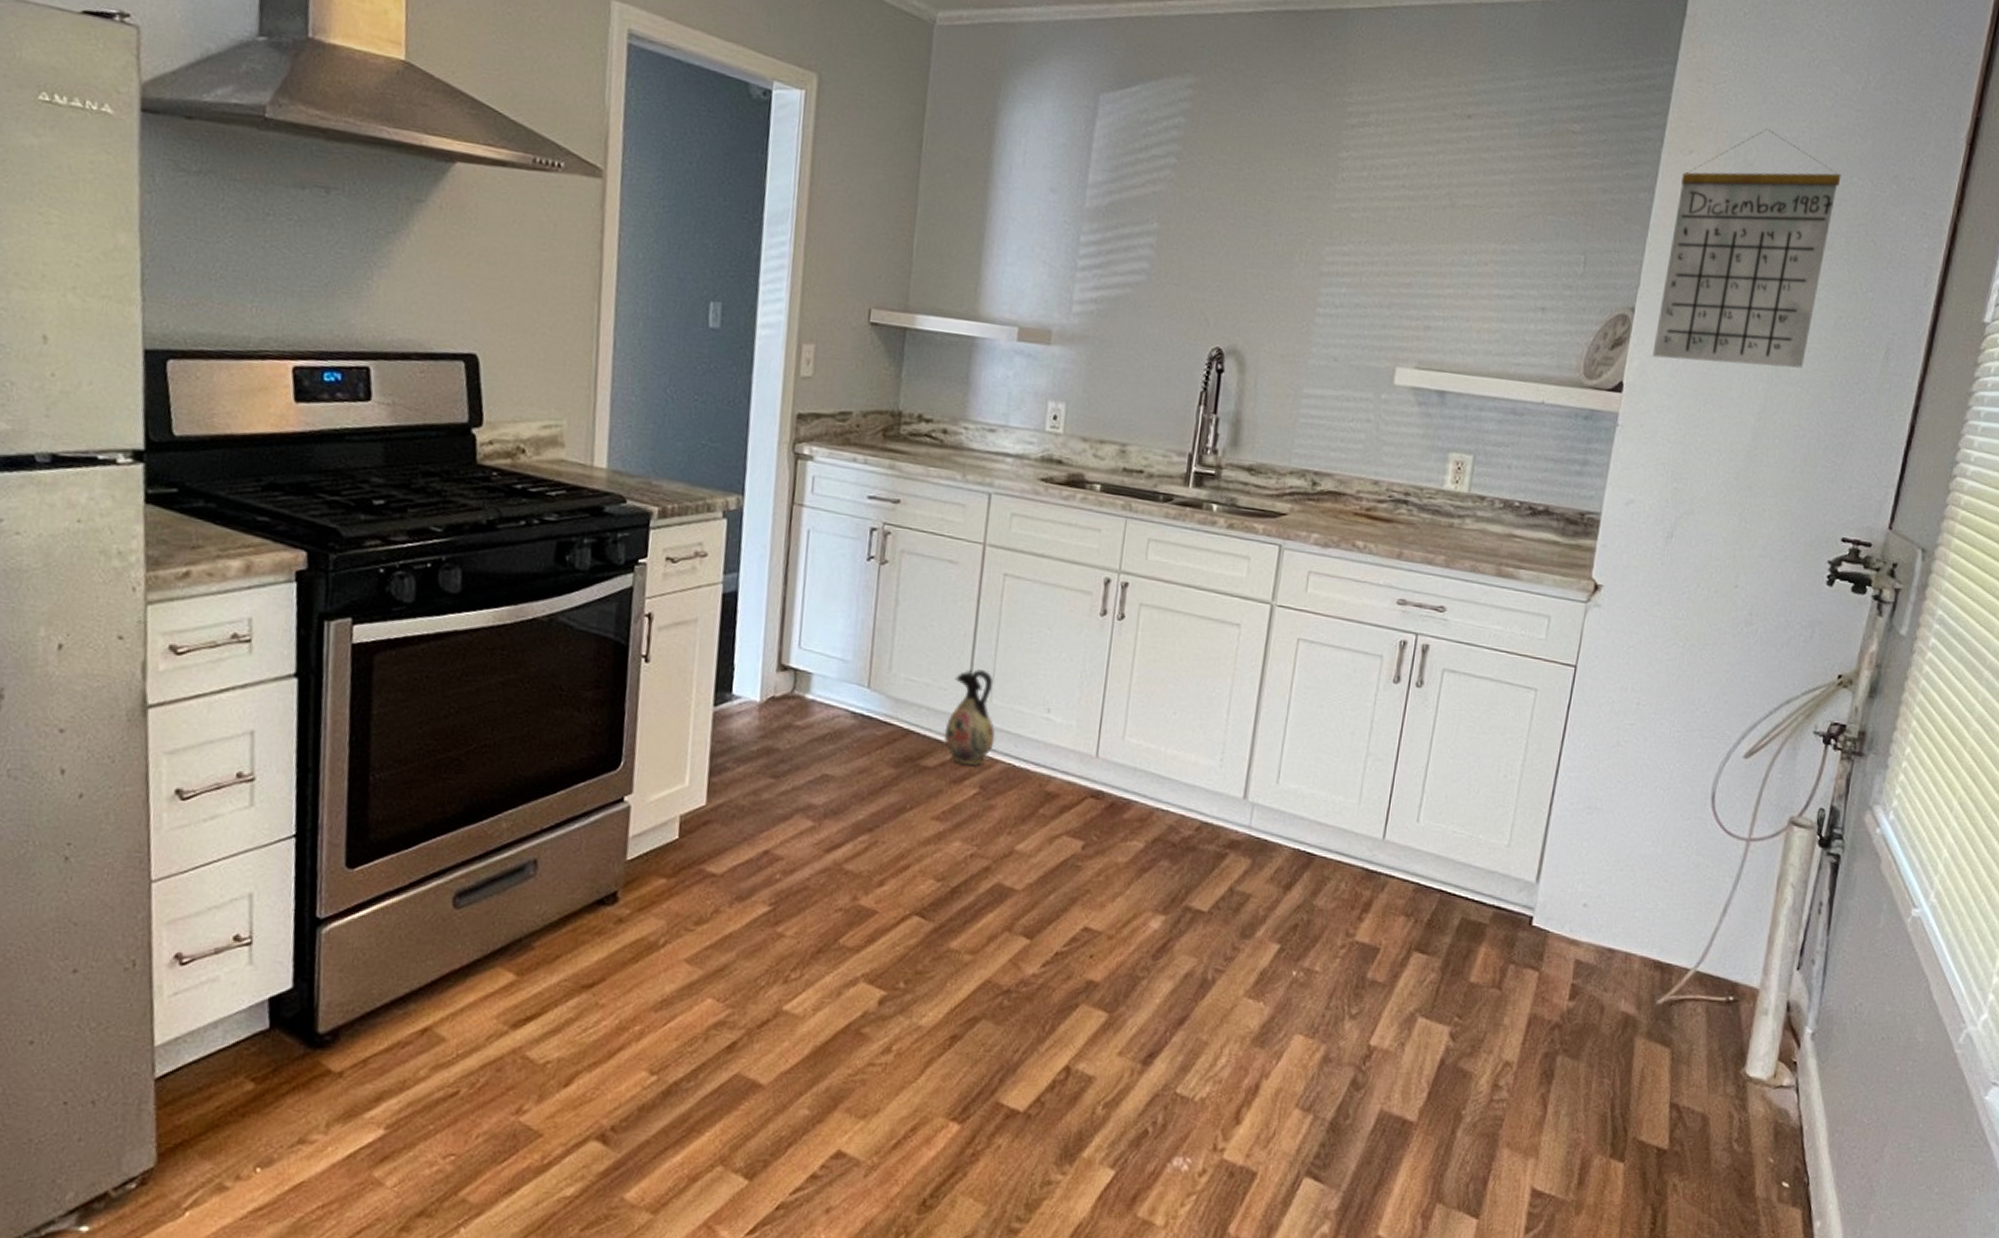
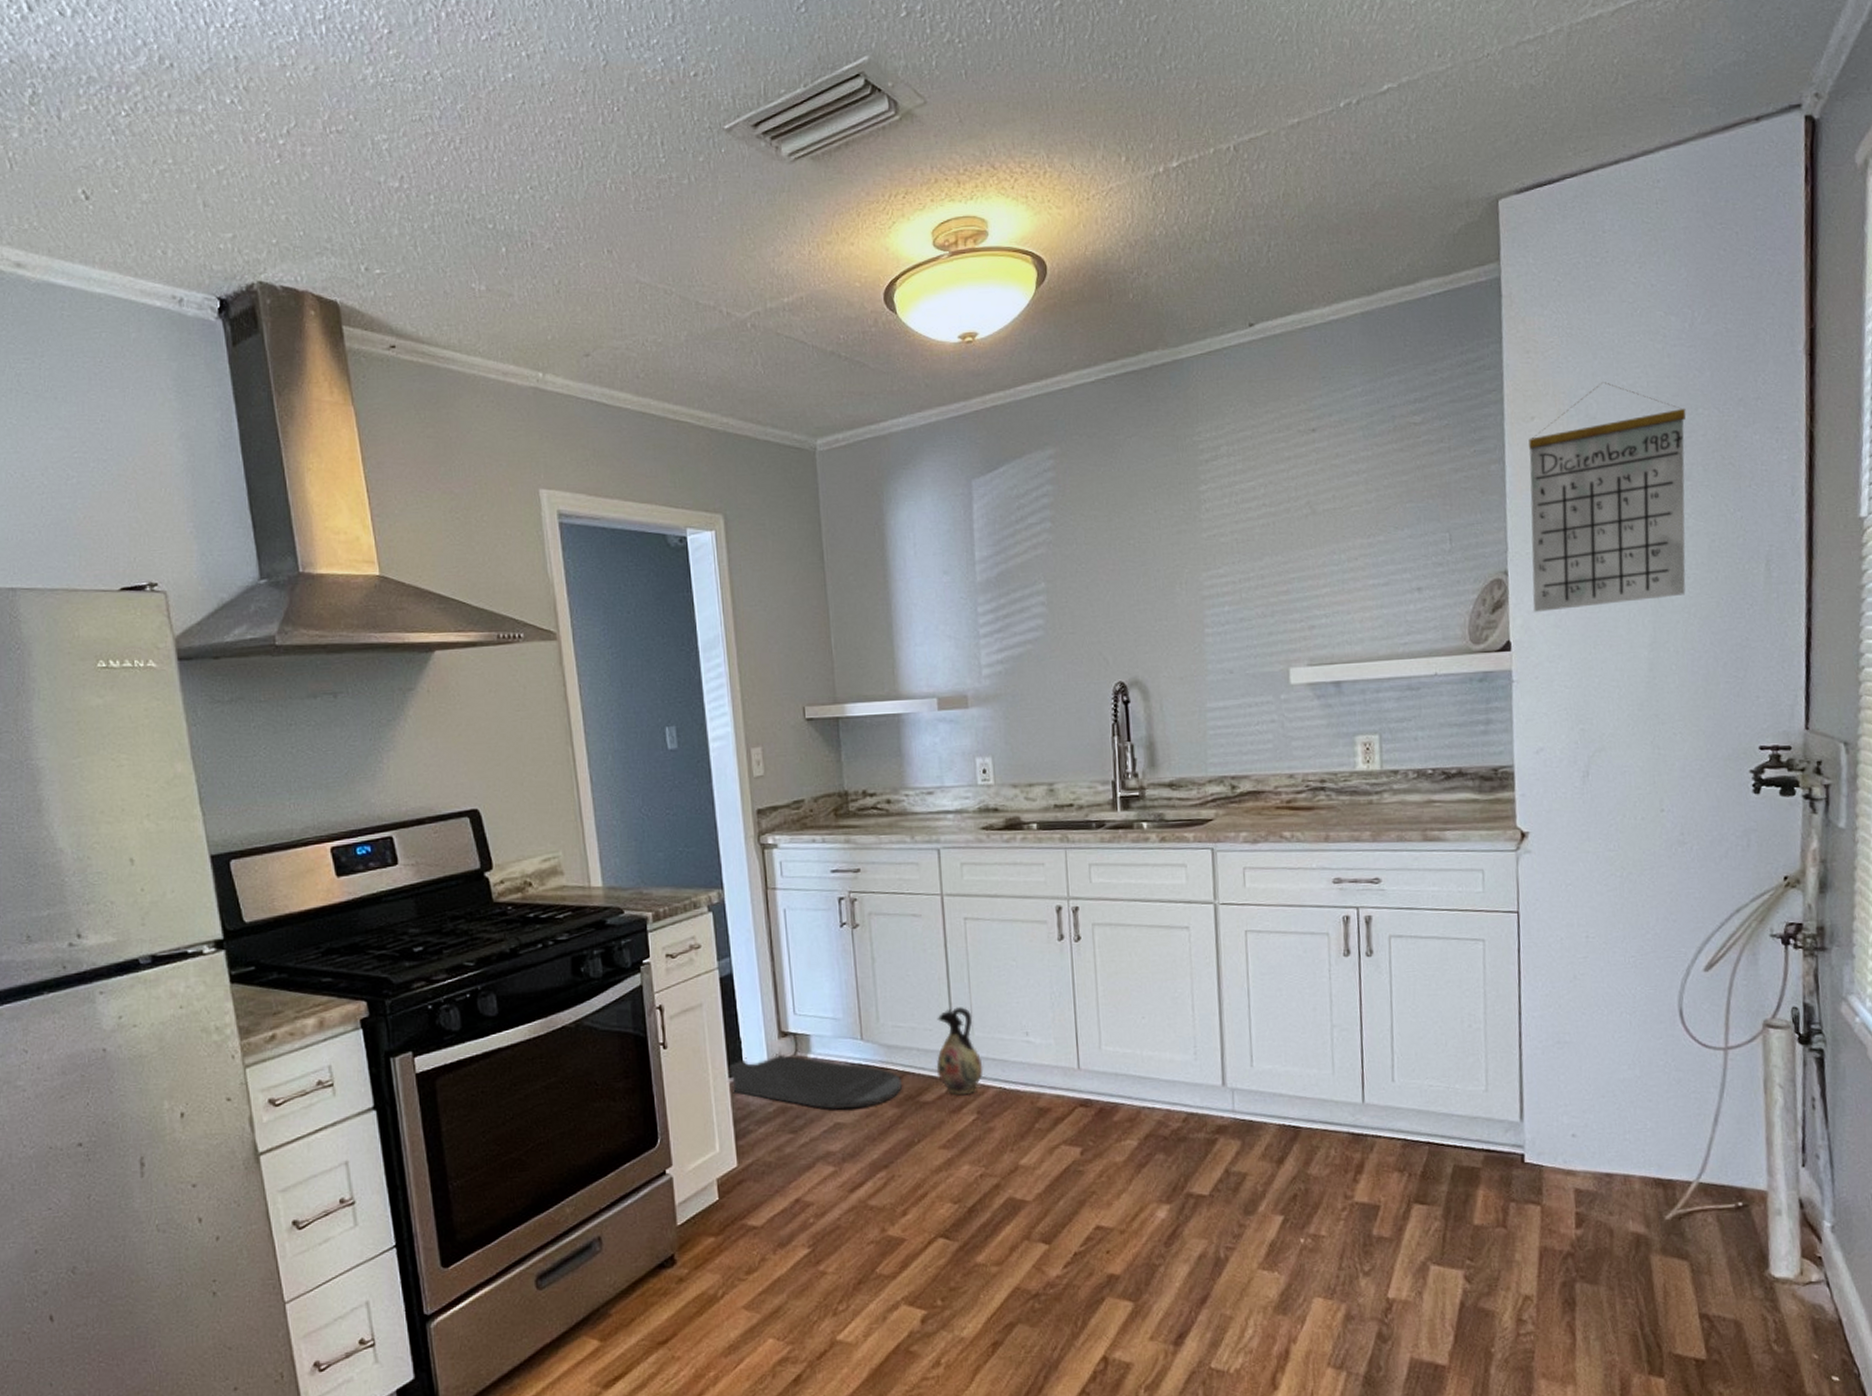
door mat: none [715,687,904,762] -> present [730,1054,902,1110]

